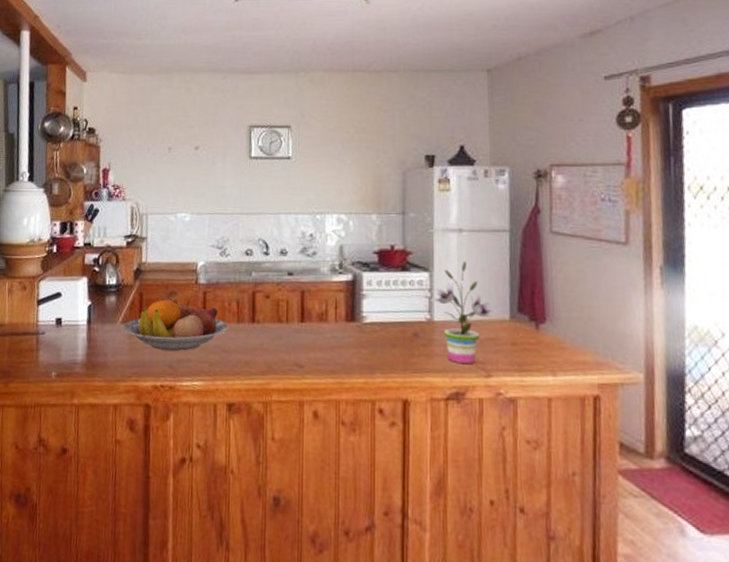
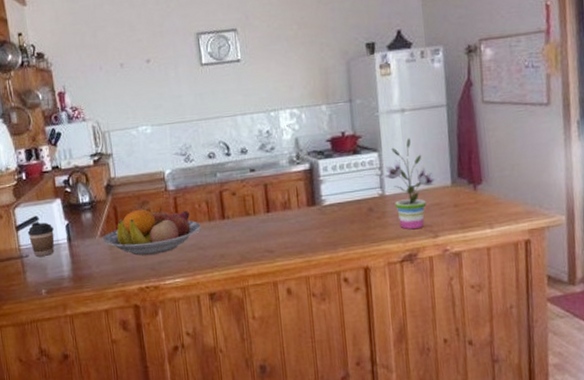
coffee cup: none [48,298,75,336] -> present [27,222,55,257]

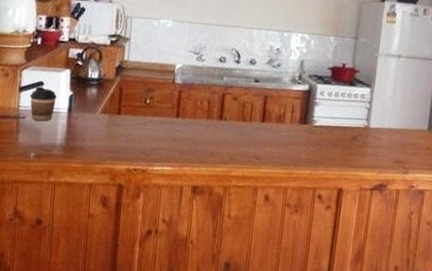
fruit bowl: present [102,207,202,256] -> none [102,94,199,141]
potted plant: present [381,138,440,230] -> none [369,81,419,163]

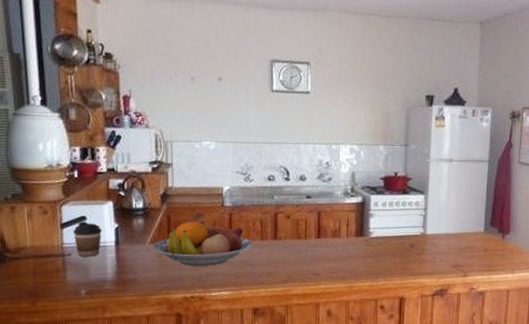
fruit bowl: none [102,94,199,141] -> present [152,221,253,266]

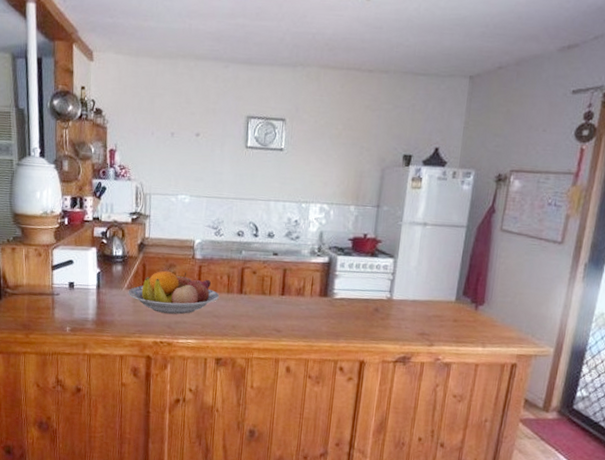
coffee cup: present [73,222,102,257] -> none [61,265,86,298]

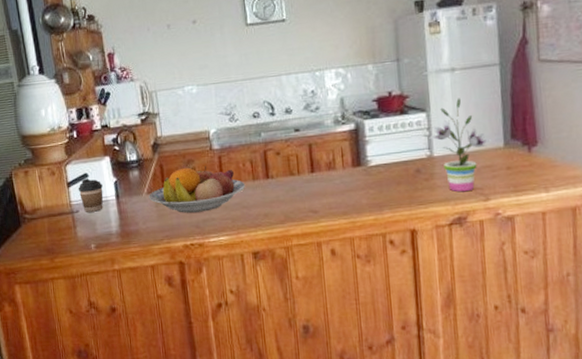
coffee cup: none [61,265,86,298] -> present [78,179,104,212]
potted plant: none [392,251,446,336] -> present [429,98,492,192]

